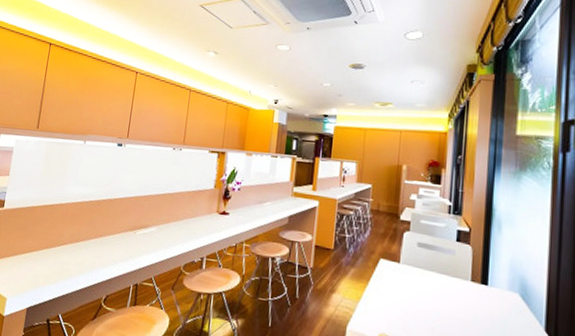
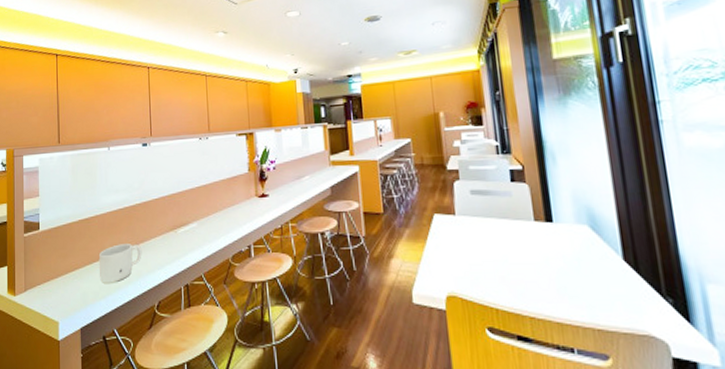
mug: none [54,234,100,271] -> present [98,244,142,283]

